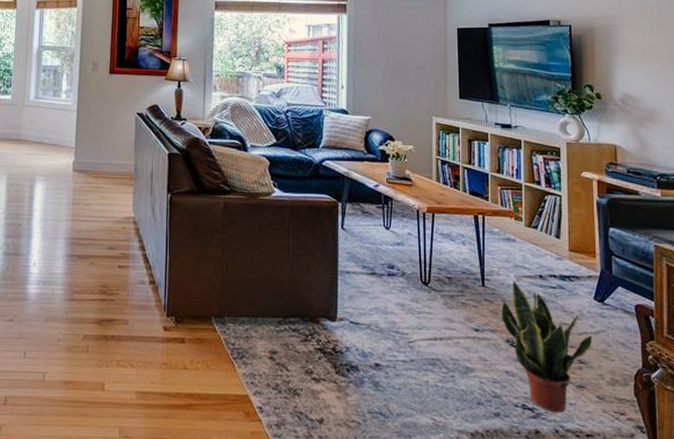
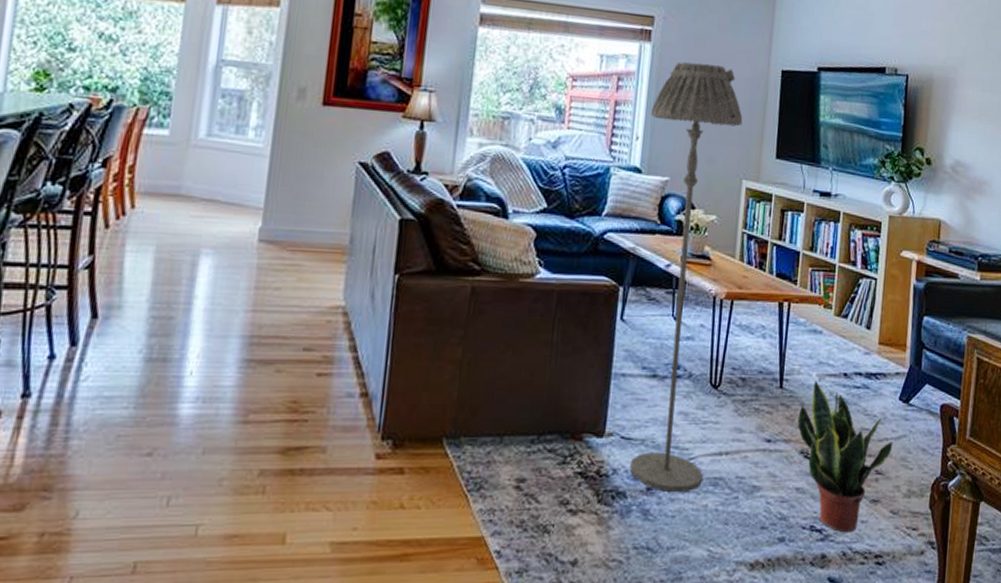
floor lamp: none [352,27,428,370] -> present [629,61,743,493]

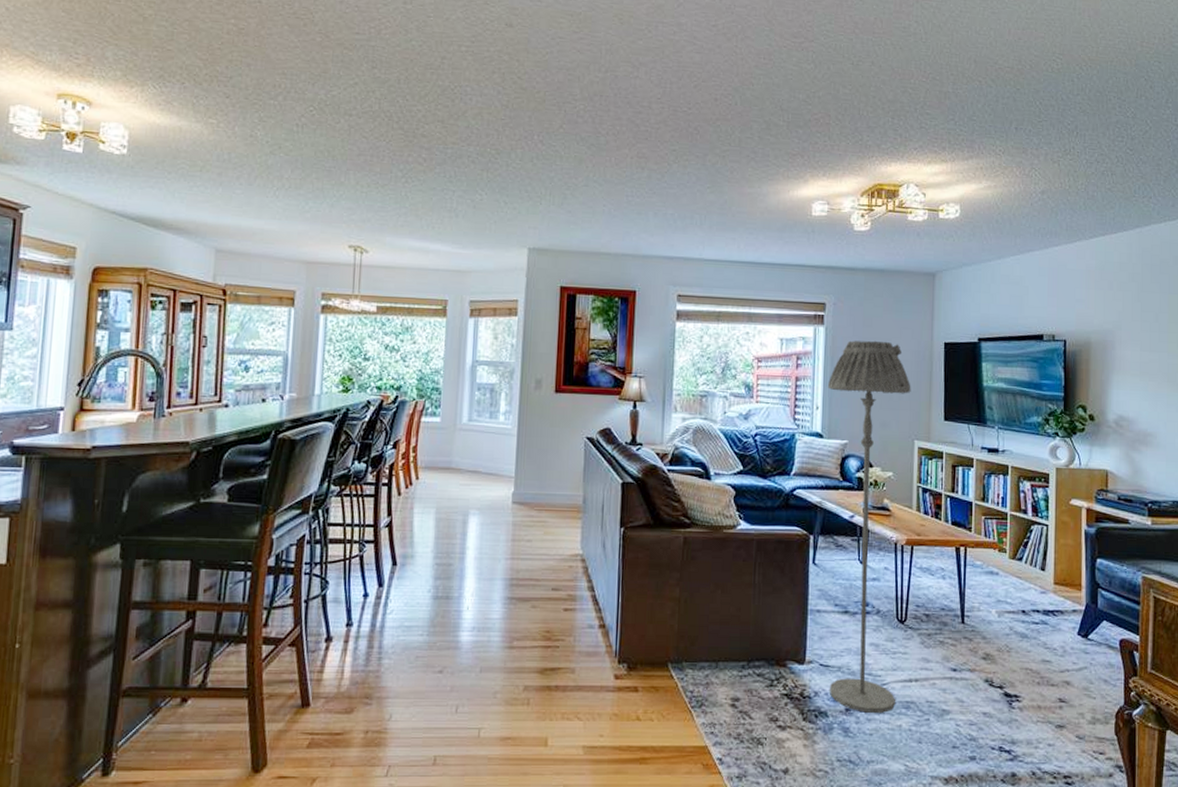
potted plant: present [797,380,893,533] -> none [981,616,1075,754]

